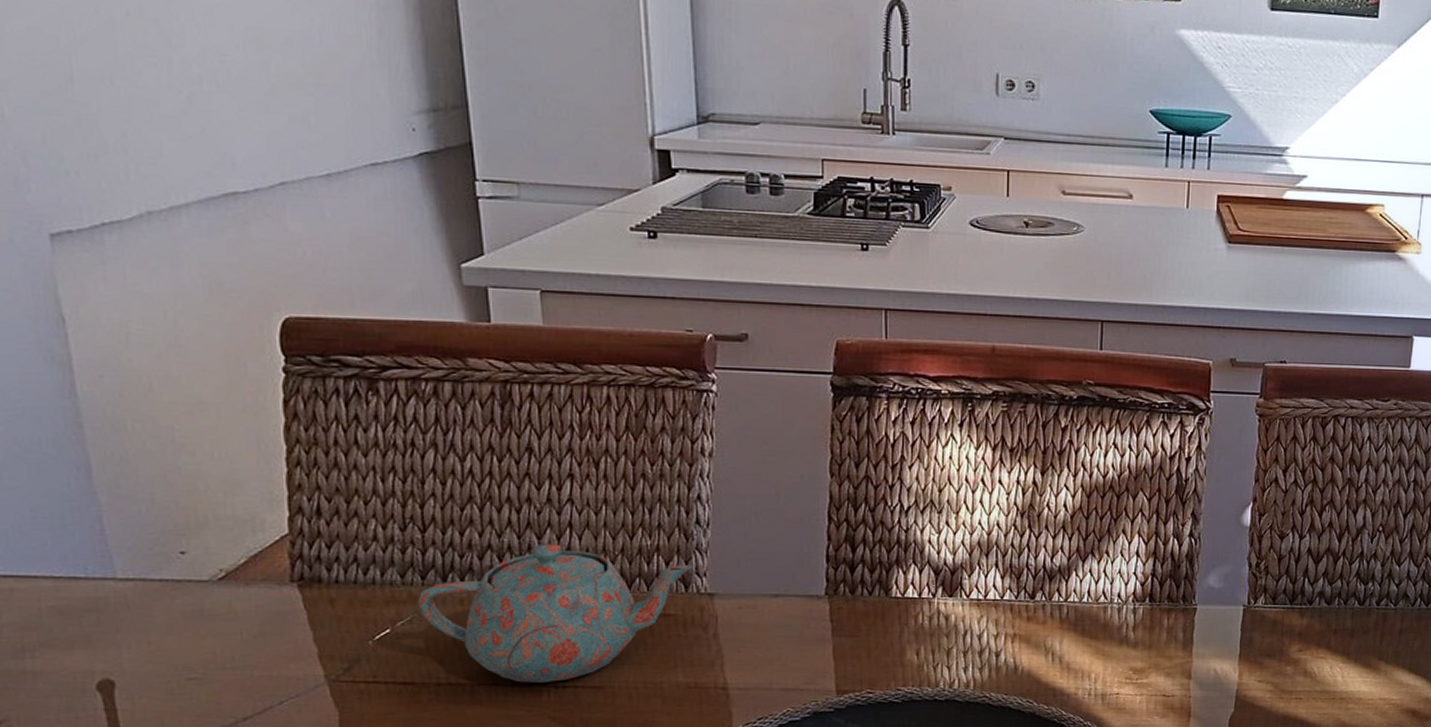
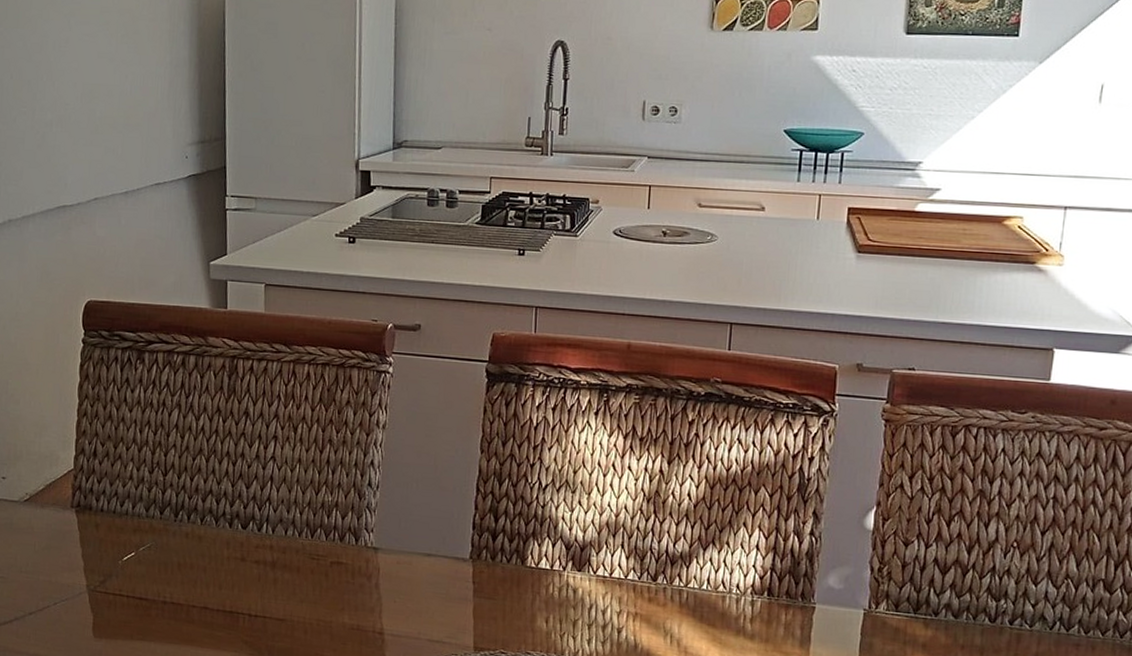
teapot: present [418,544,693,683] -> none [156,493,363,611]

